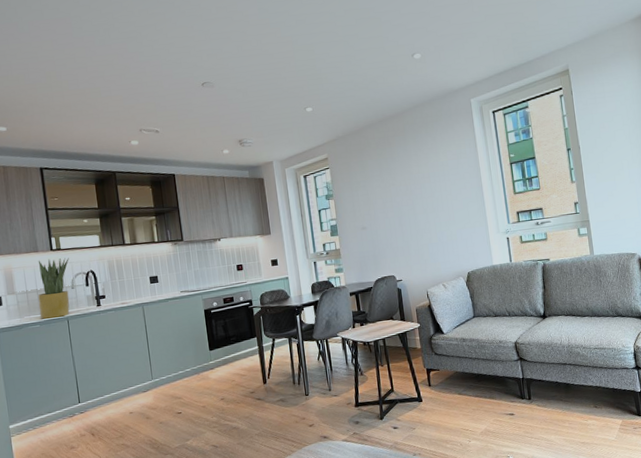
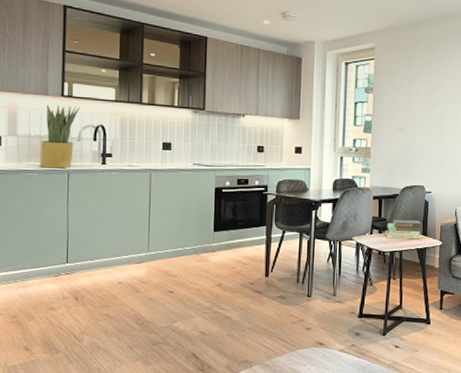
books: none [365,307,400,330] -> present [384,220,423,240]

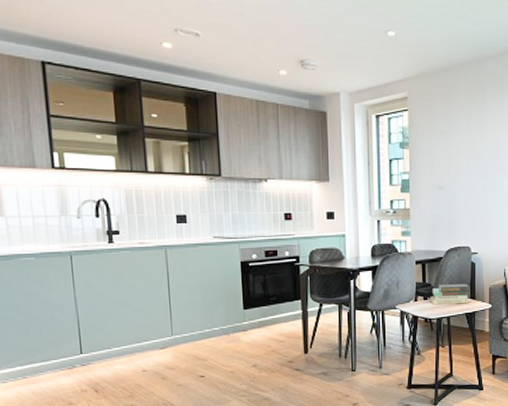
planter: present [39,104,80,170] -> none [33,178,76,252]

